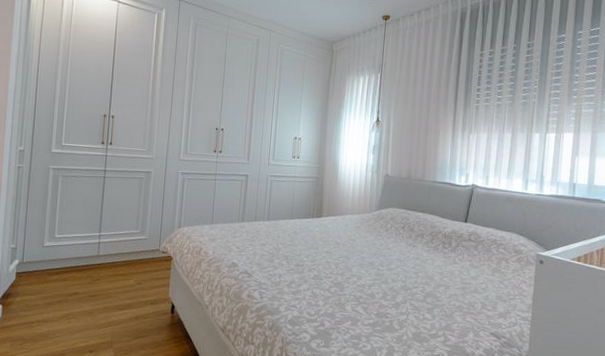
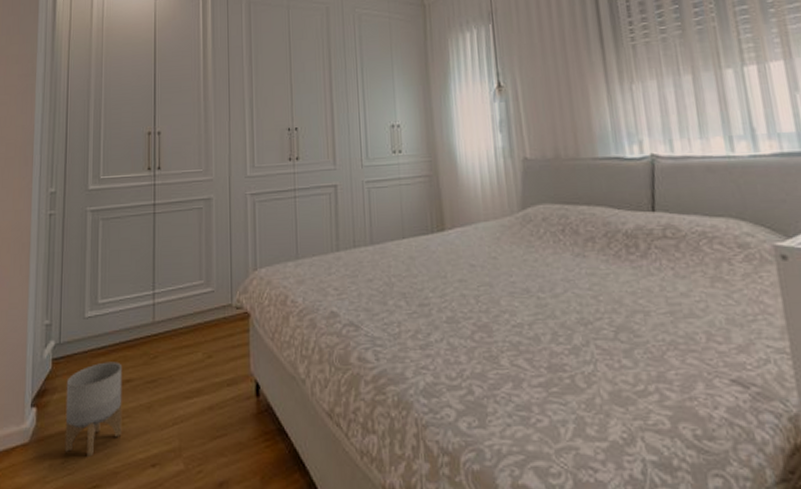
planter: none [23,279,72,342] -> present [65,362,123,457]

